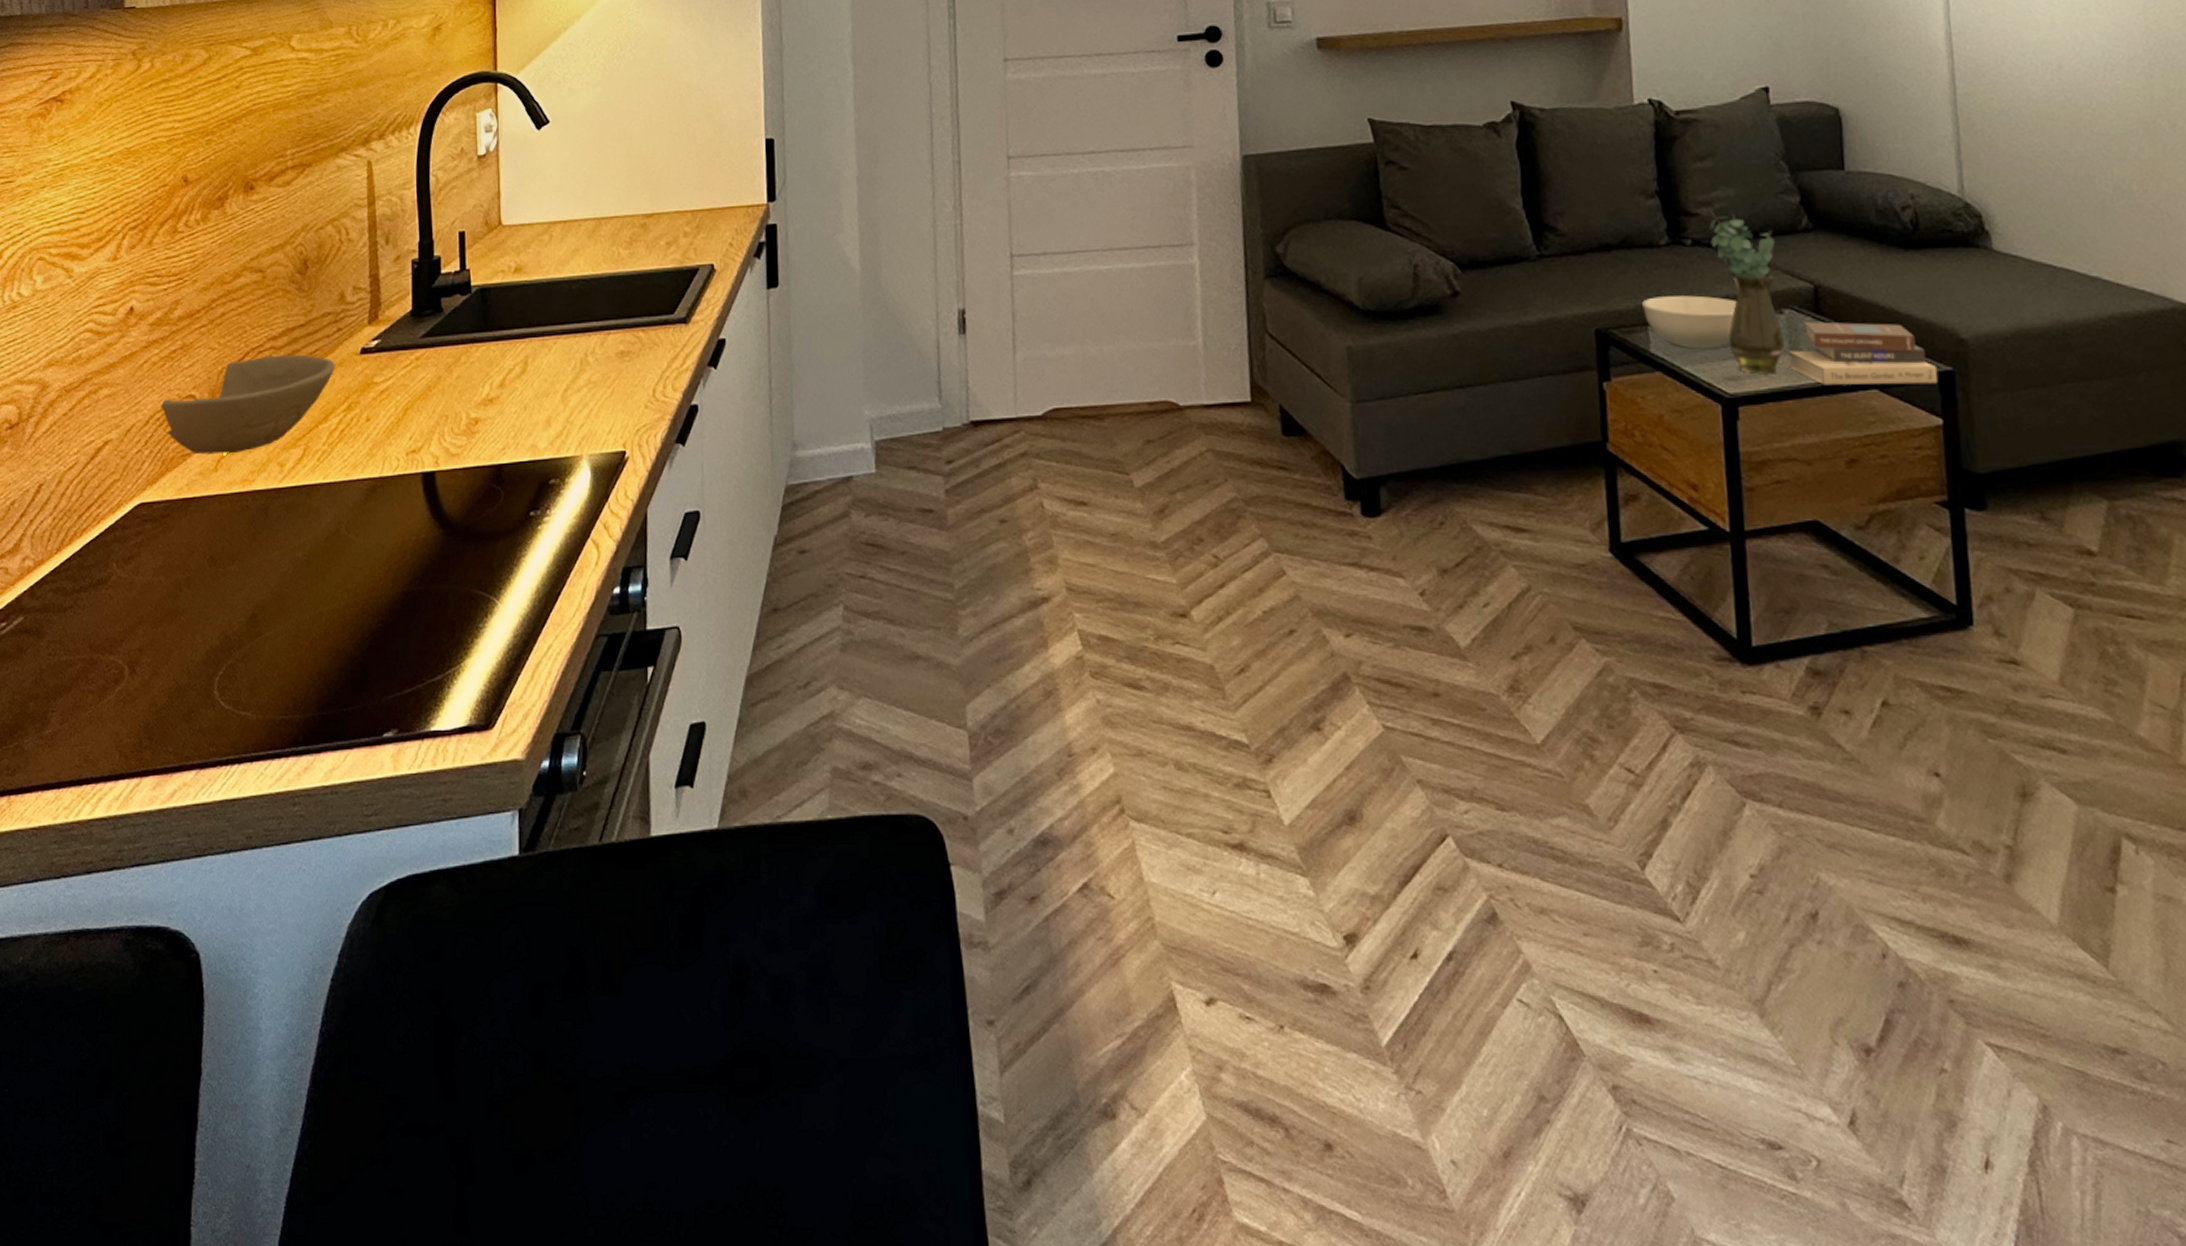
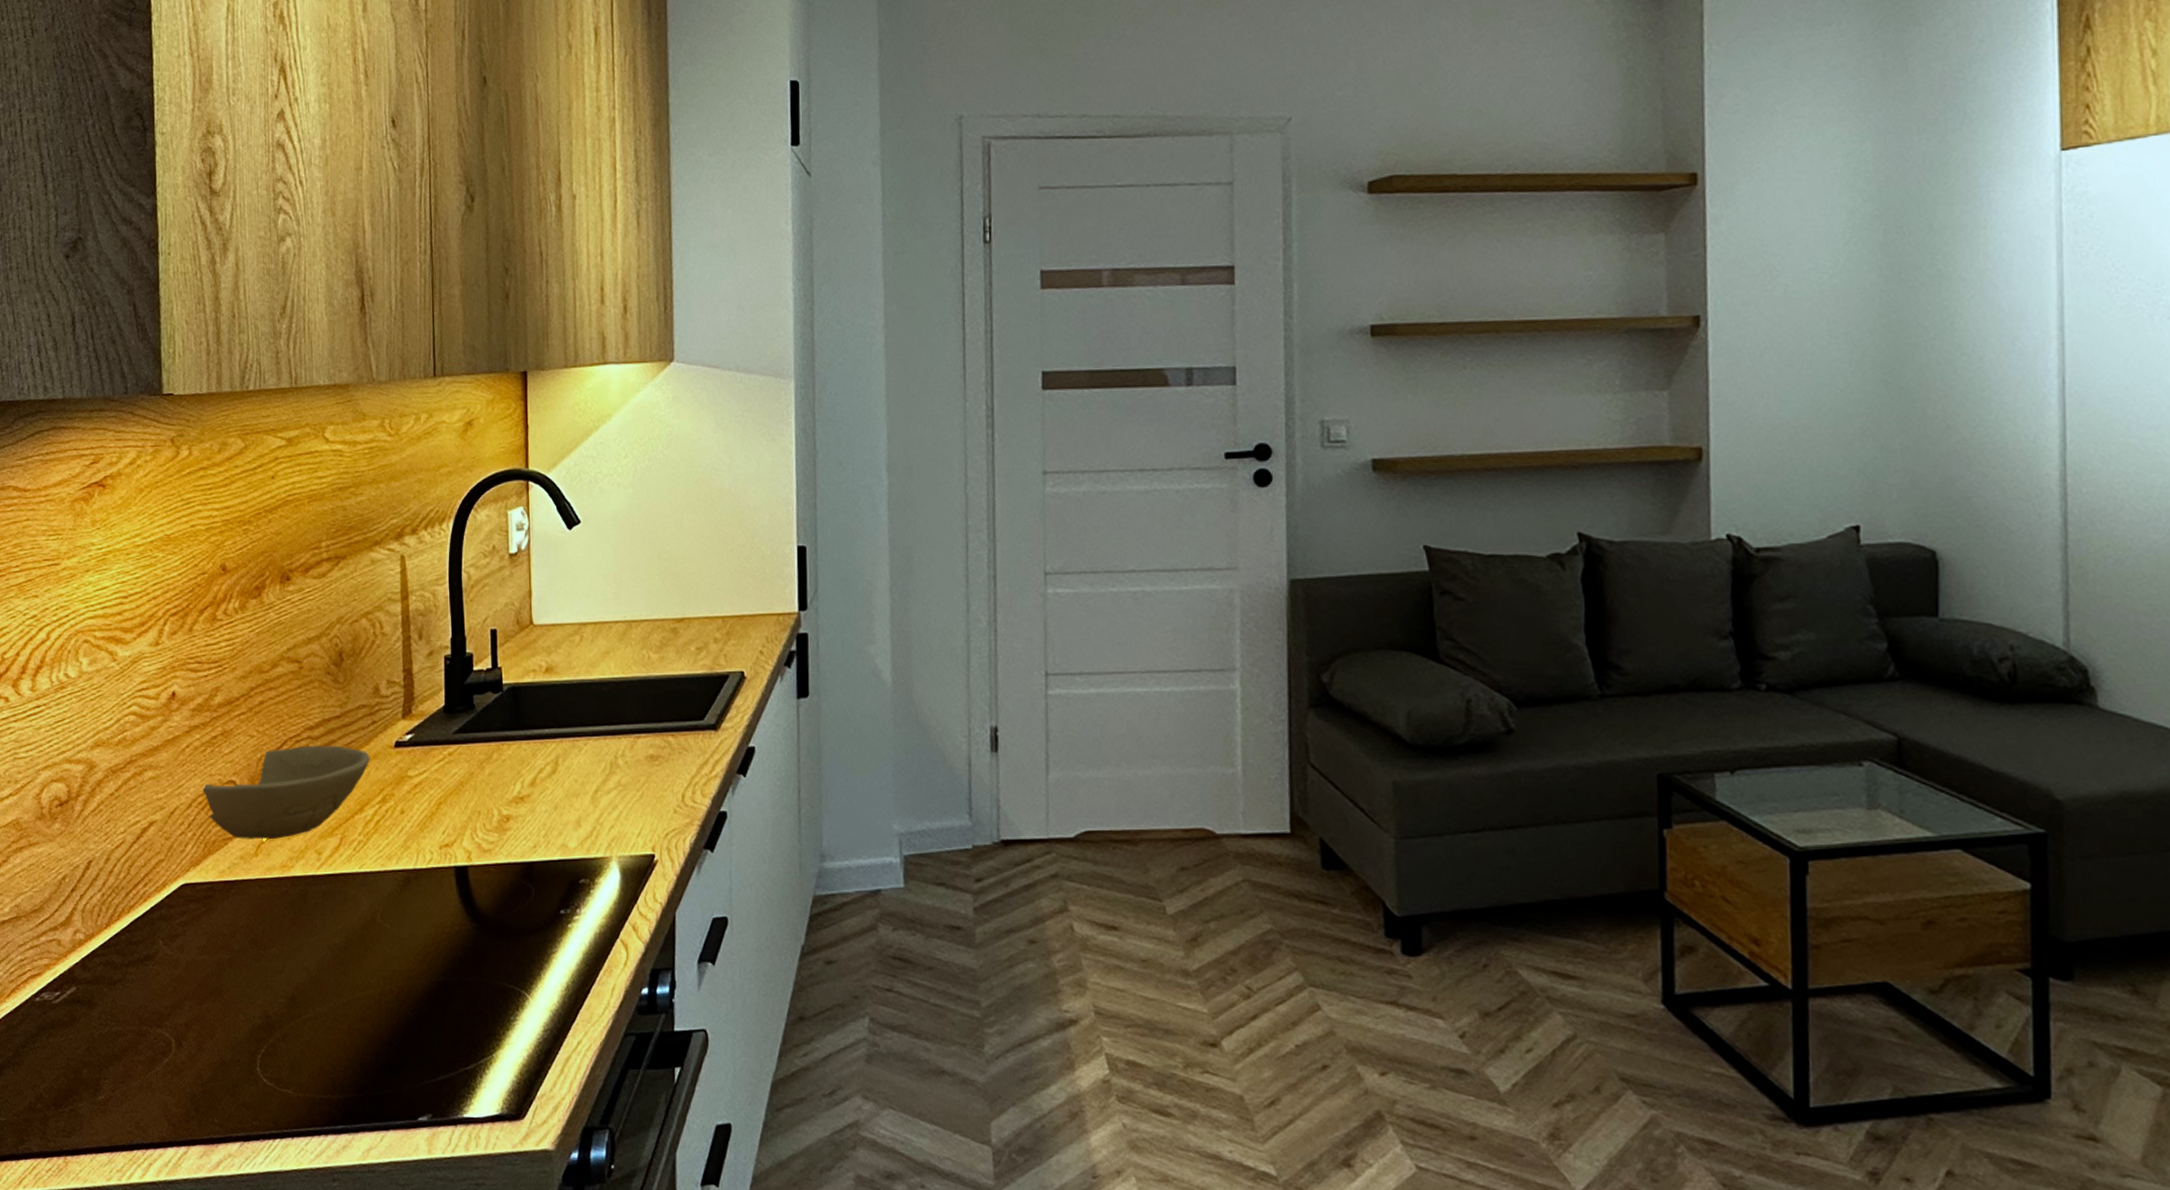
bowl: present [1641,295,1737,349] -> none [1708,743,1812,799]
vase: present [1709,210,1785,375] -> none [1786,654,1861,829]
books: present [1789,321,1938,385] -> none [1866,776,2029,846]

